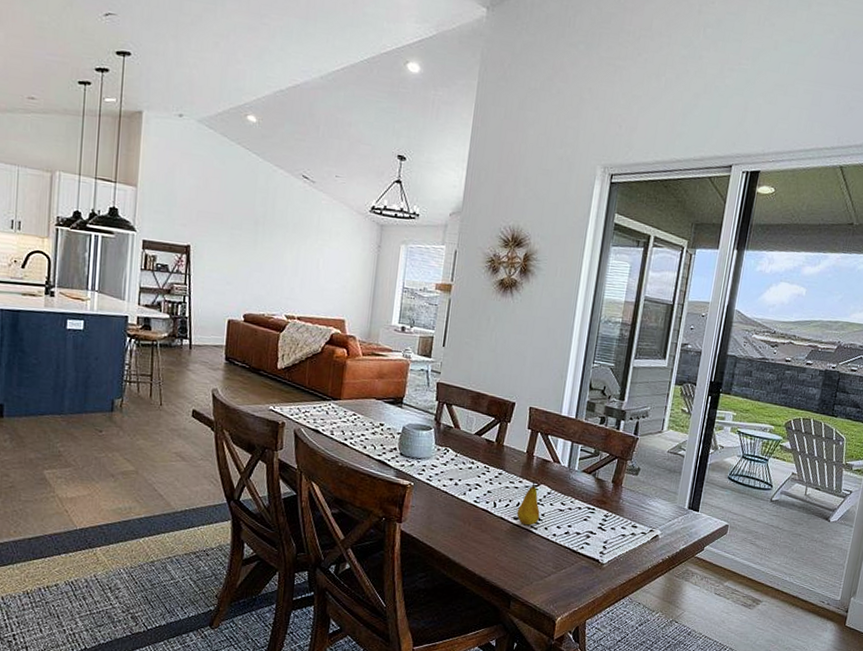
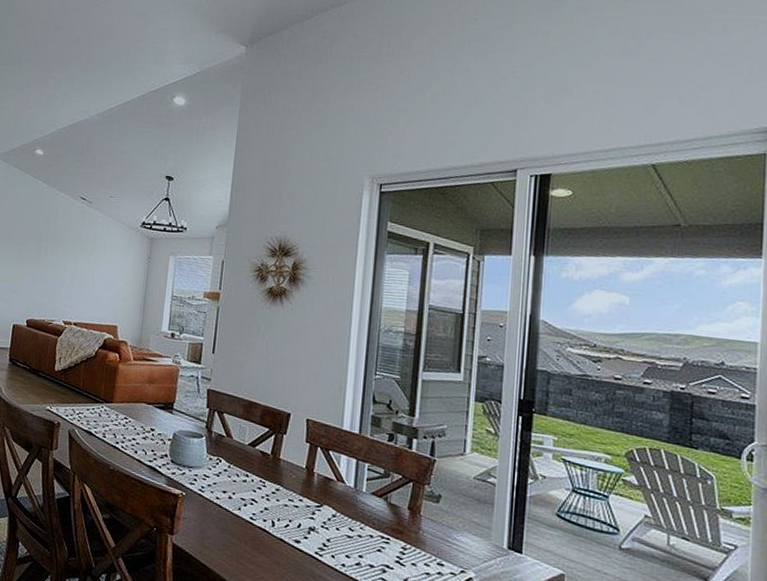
fruit: present [516,481,540,526] -> none [298,501,325,551]

